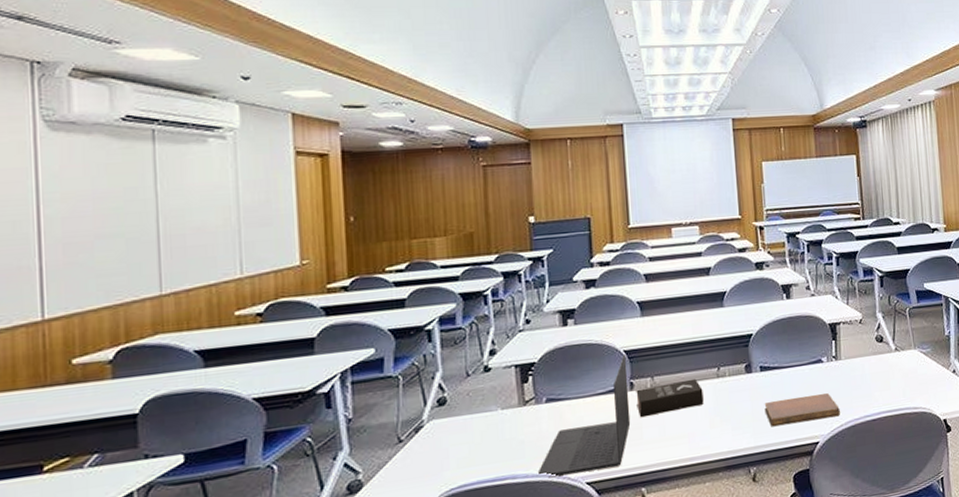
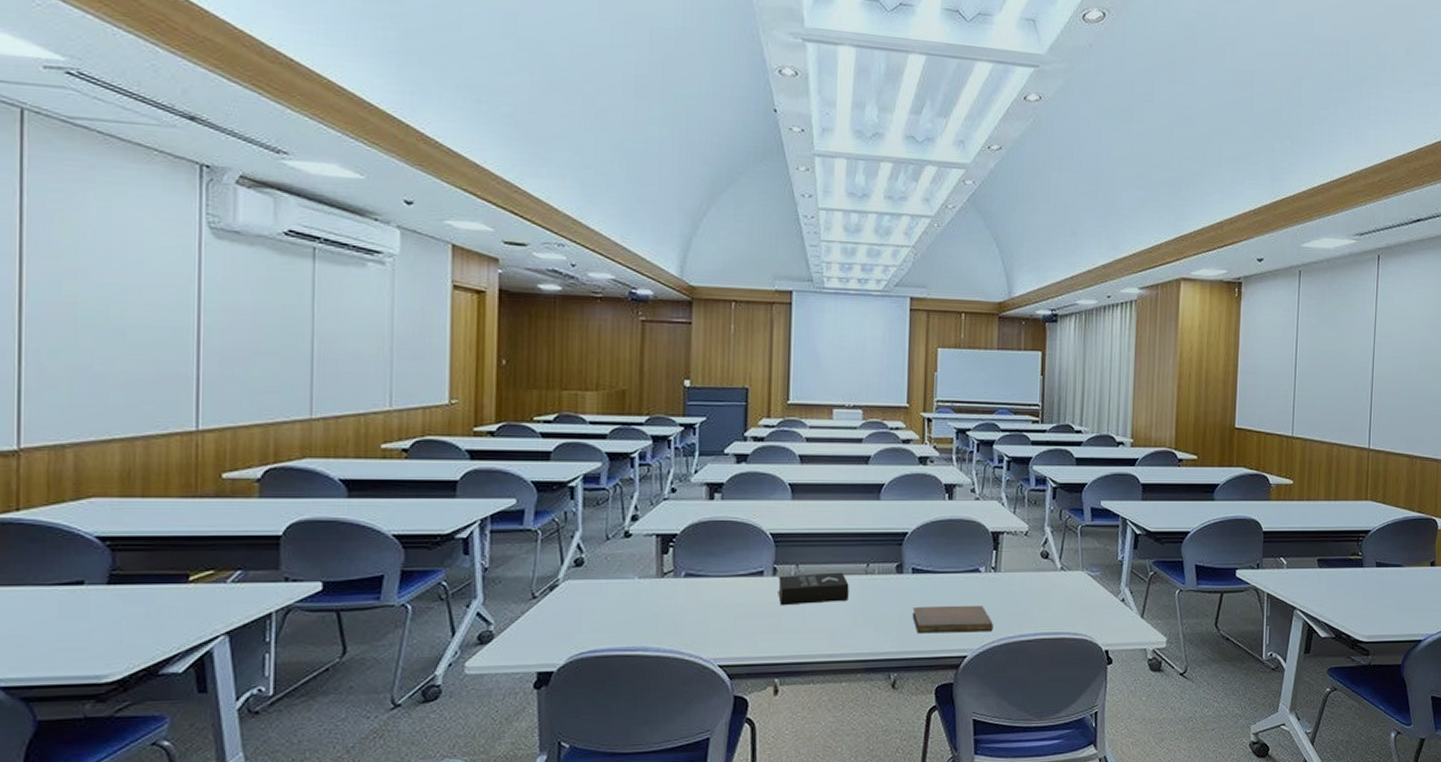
laptop: present [536,354,631,478] -> none [667,536,772,655]

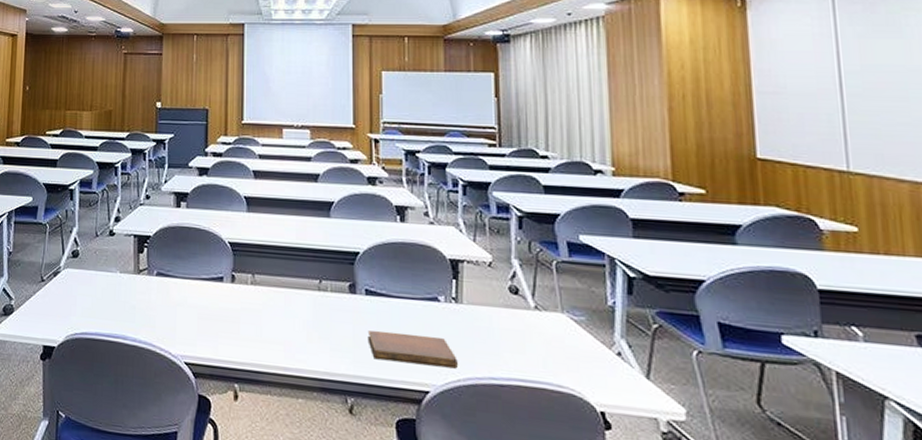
book: present [778,572,849,606] -> none [236,283,302,316]

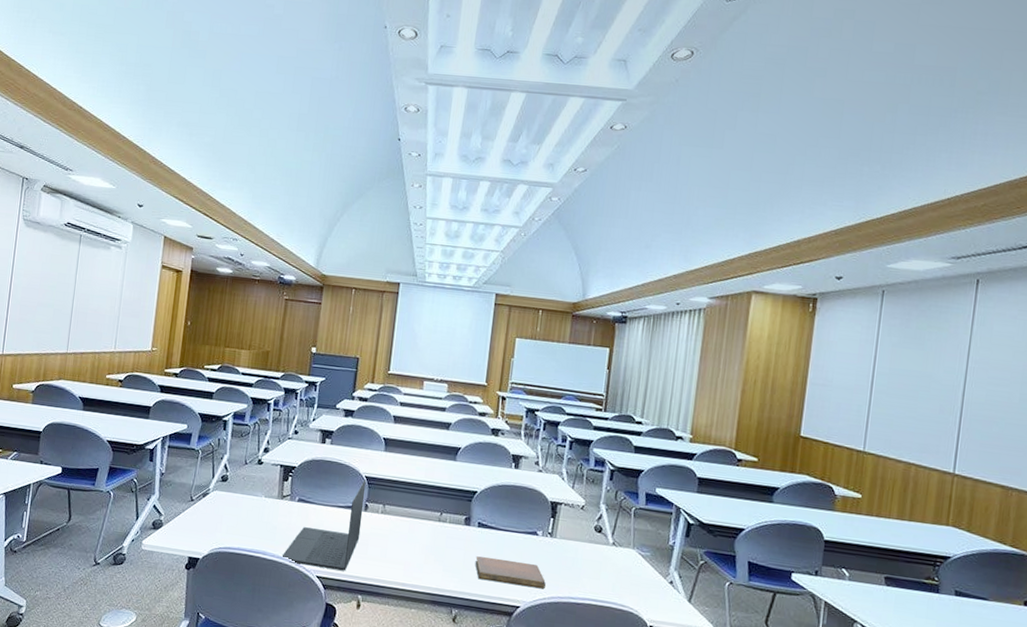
laptop: none [142,245,230,355] -> present [280,479,367,571]

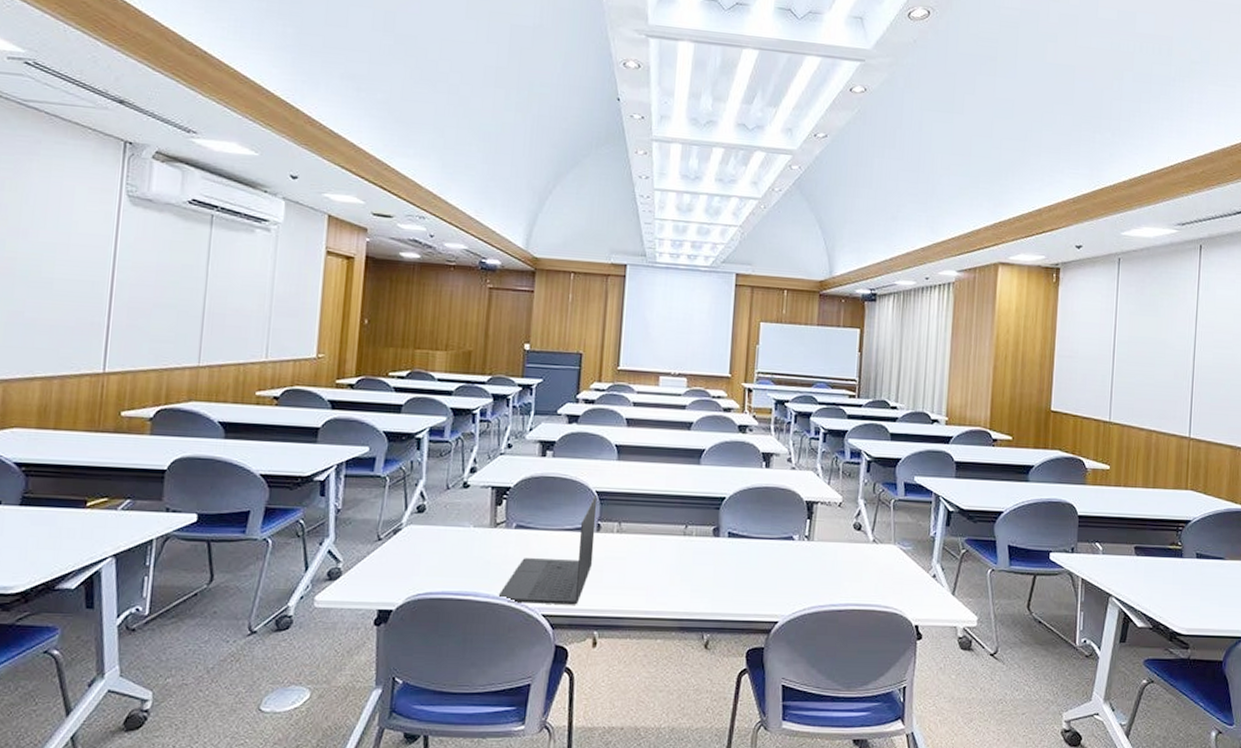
notebook: present [475,556,546,589] -> none [726,569,805,599]

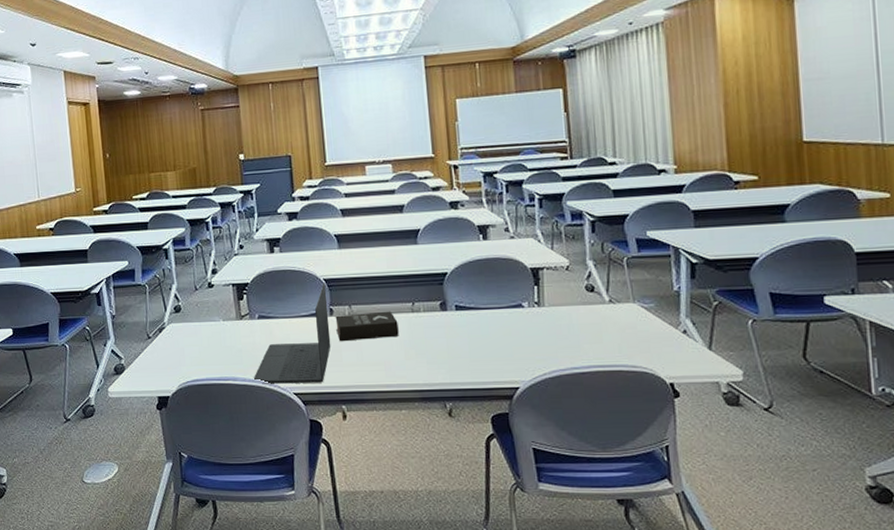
book: none [601,532,668,561] -> present [335,311,399,342]

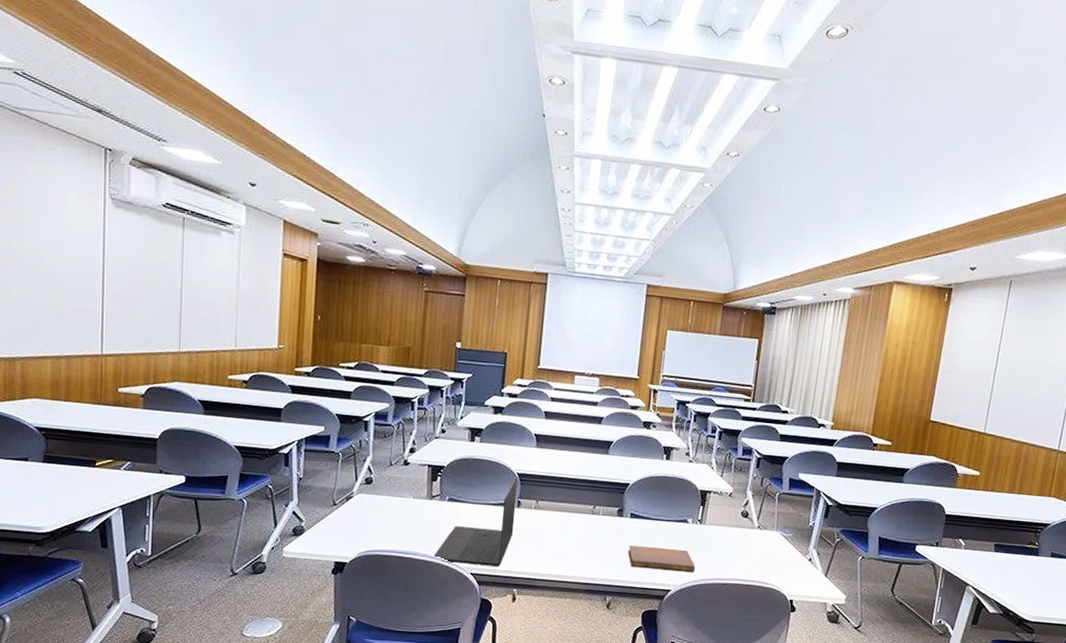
book: present [335,311,399,342] -> none [520,508,578,534]
notebook: none [460,339,543,366] -> present [628,545,695,573]

